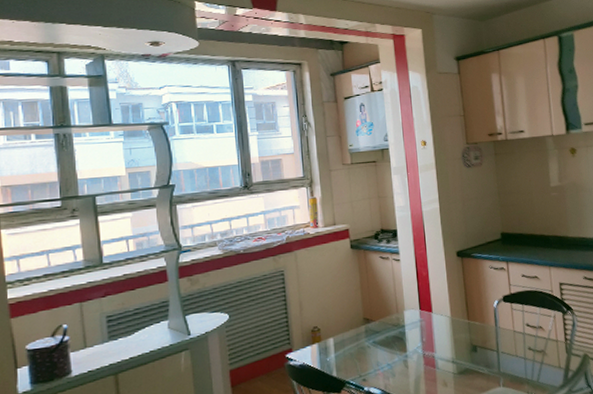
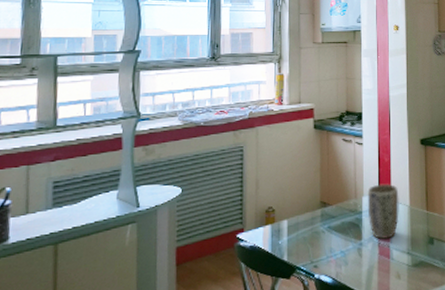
plant pot: none [408,296,442,351] -> present [367,183,399,240]

